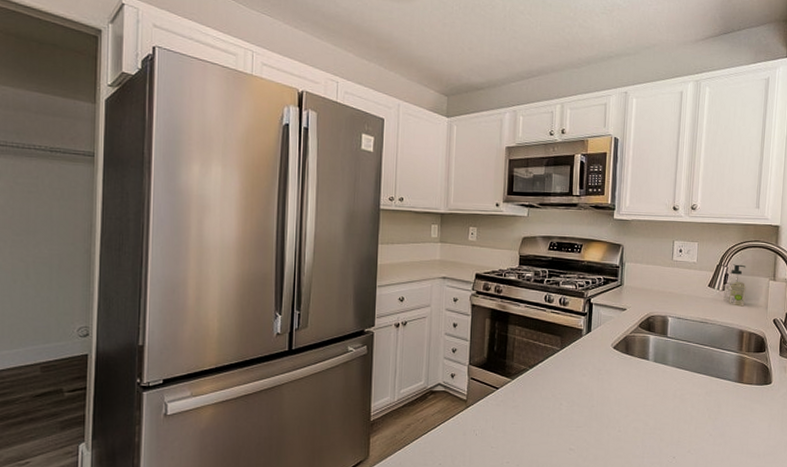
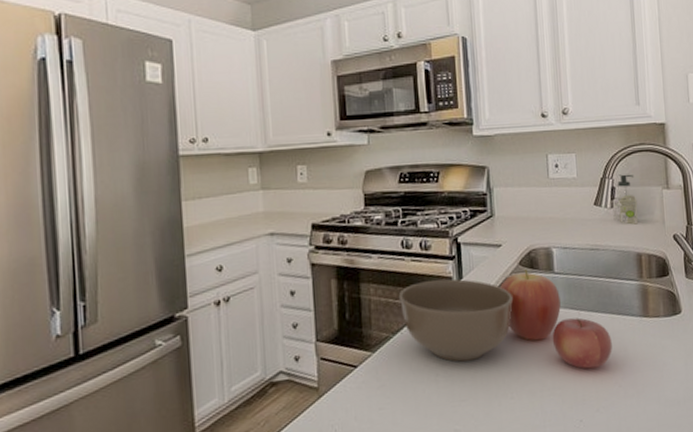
bowl: none [537,330,631,397] -> present [398,279,514,362]
fruit: none [620,331,670,389] -> present [499,269,561,341]
fruit: none [658,375,709,418] -> present [552,318,612,369]

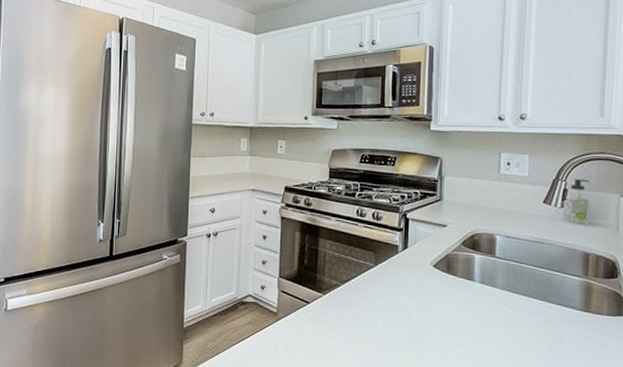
bowl: present [398,279,514,362] -> none [349,245,453,318]
fruit: present [499,269,561,341] -> none [440,249,499,313]
fruit: present [552,318,612,369] -> none [486,299,548,348]

